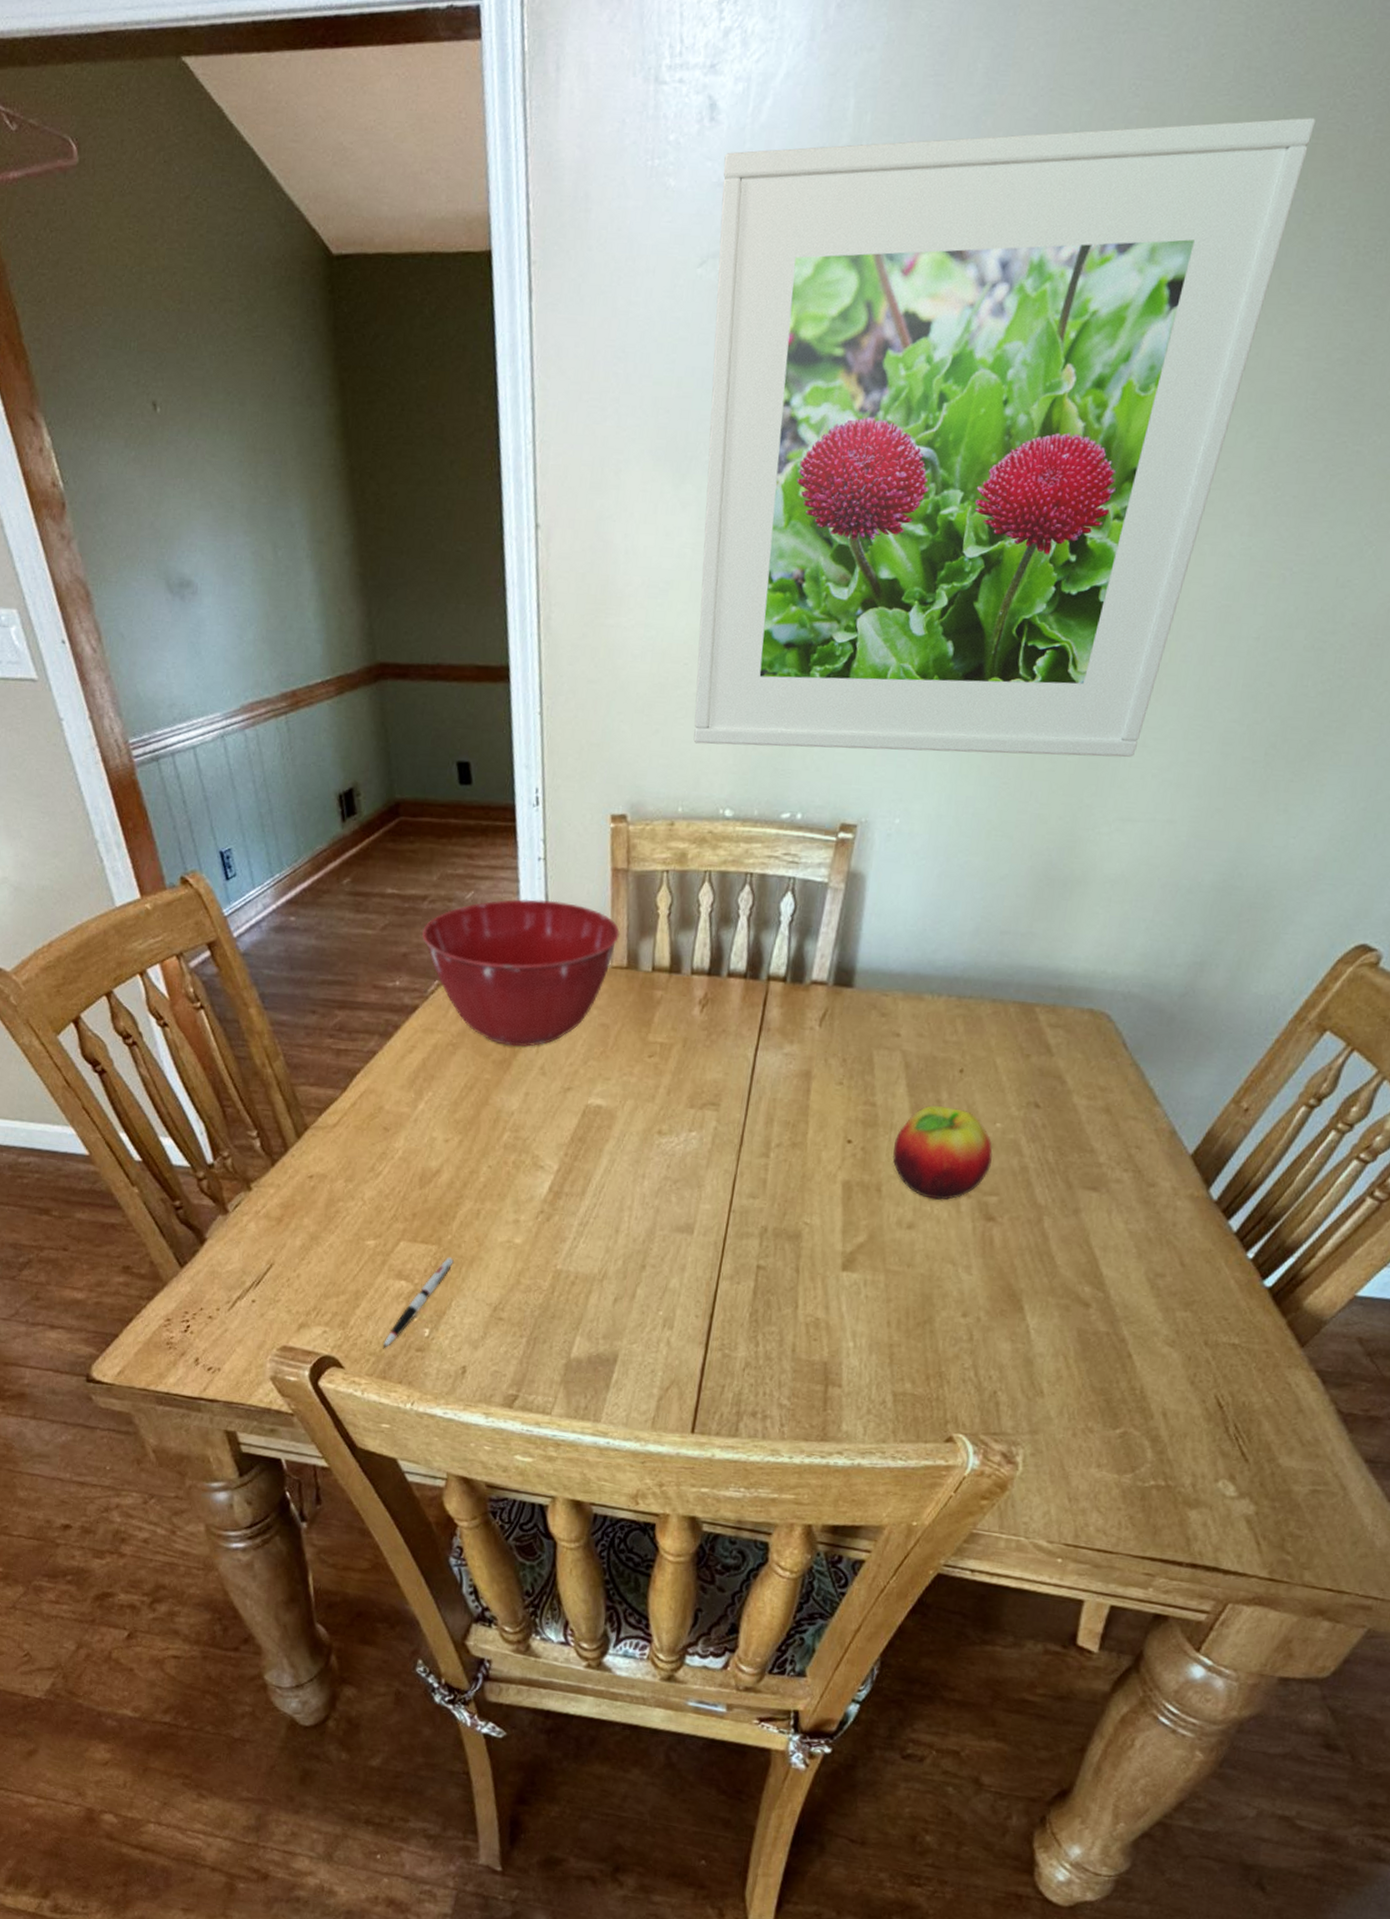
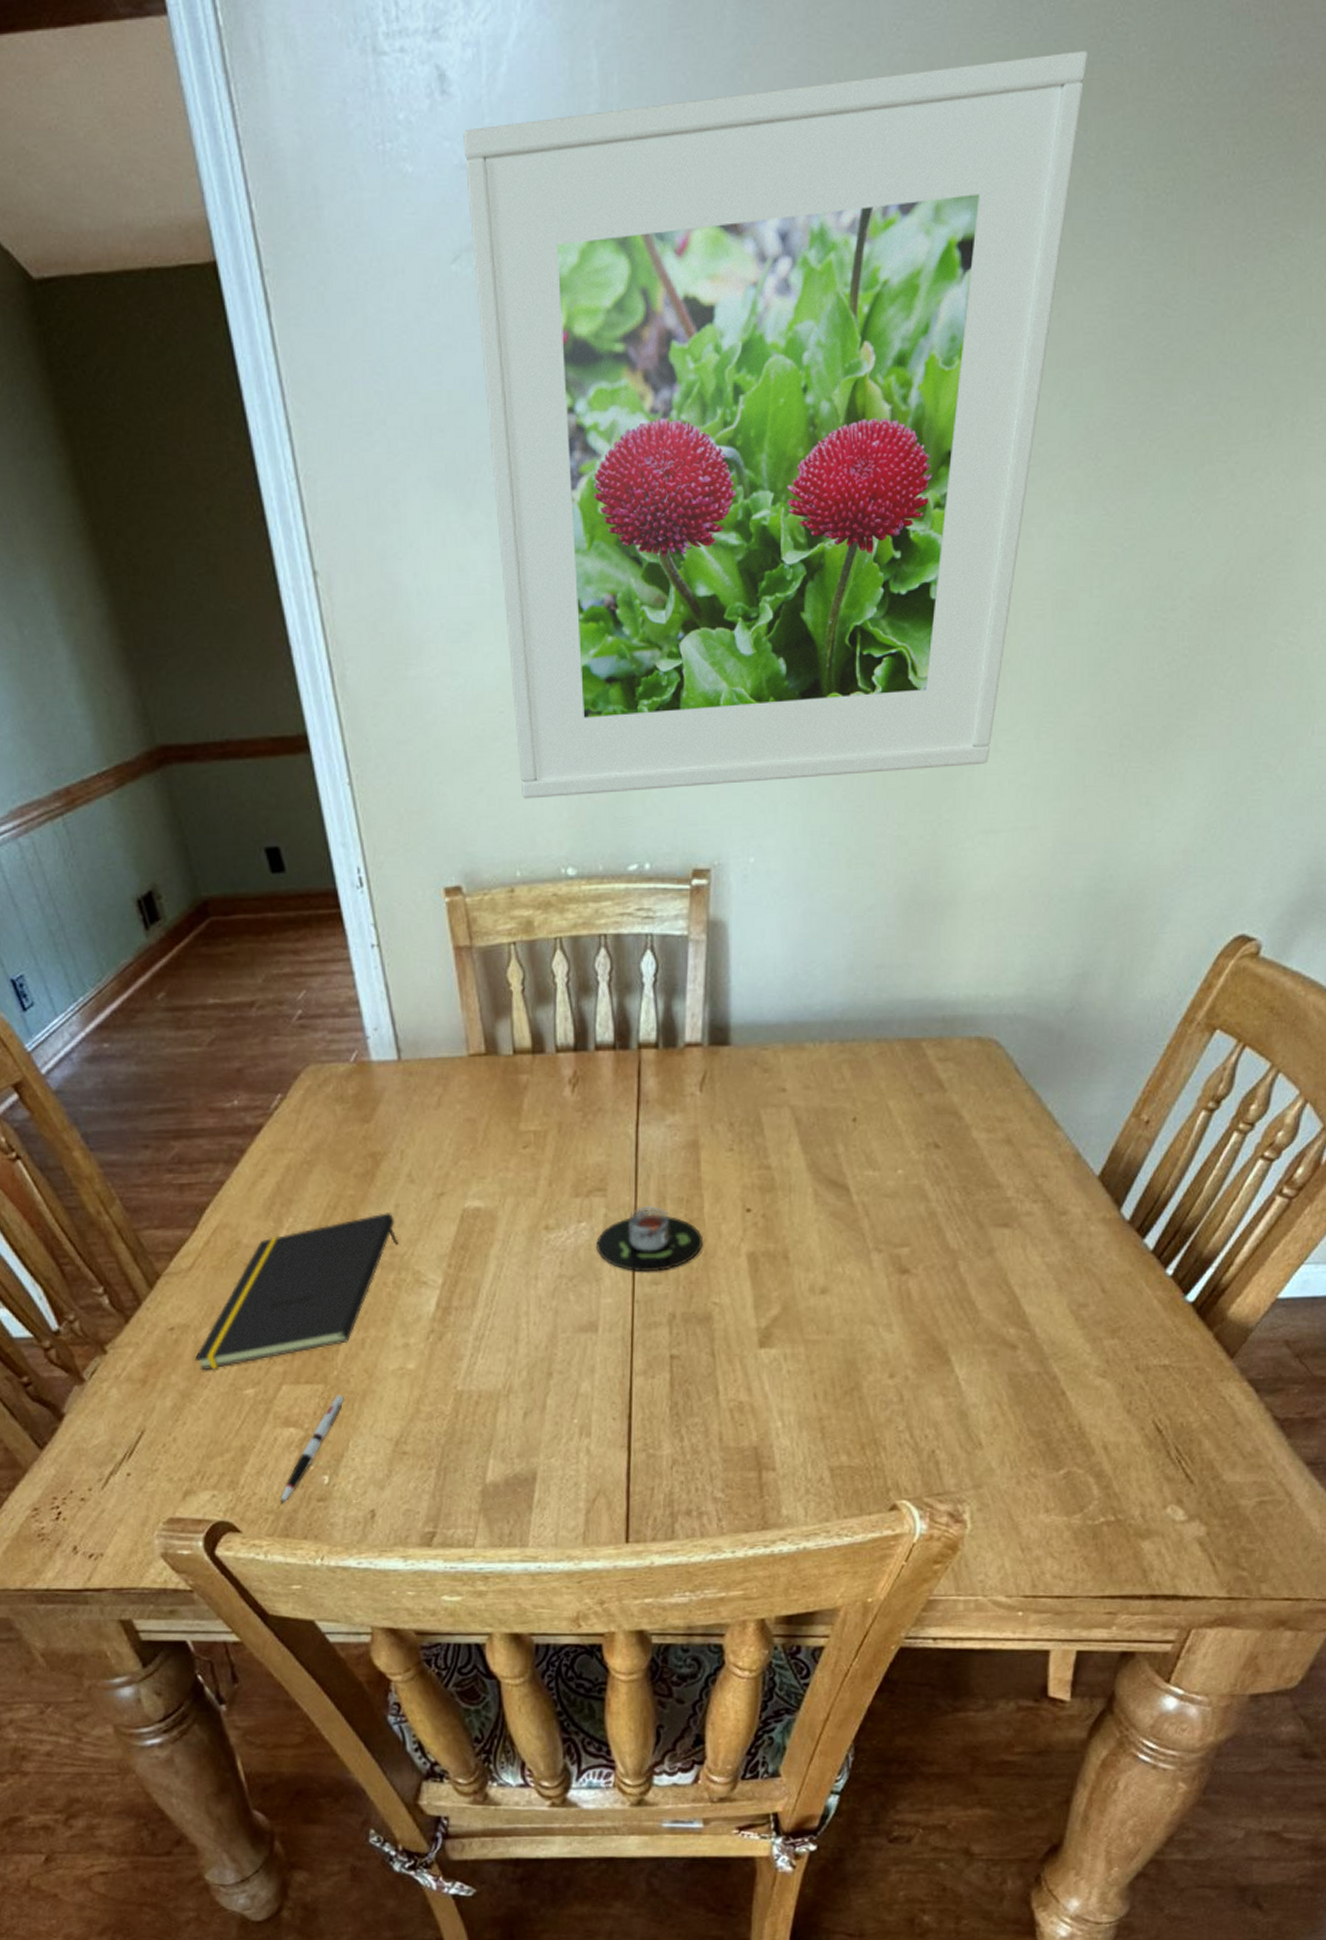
notepad: none [326,1099,524,1219] -> present [194,1213,399,1371]
mixing bowl: present [422,899,621,1047] -> none [255,990,474,1156]
candle: none [703,1125,803,1187] -> present [596,1206,702,1272]
fruit: present [892,1105,993,1200] -> none [796,1159,898,1259]

